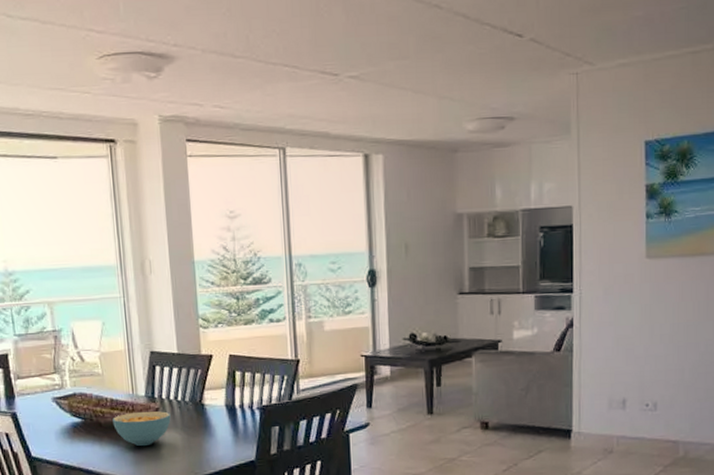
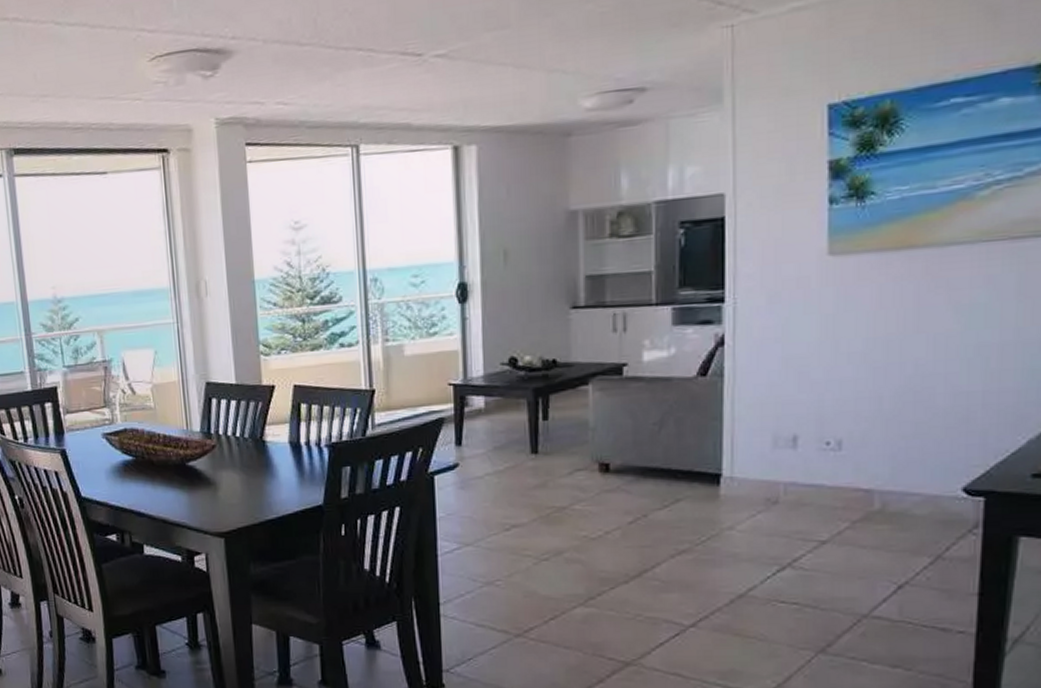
cereal bowl: present [113,411,171,446] -> none [165,448,229,487]

